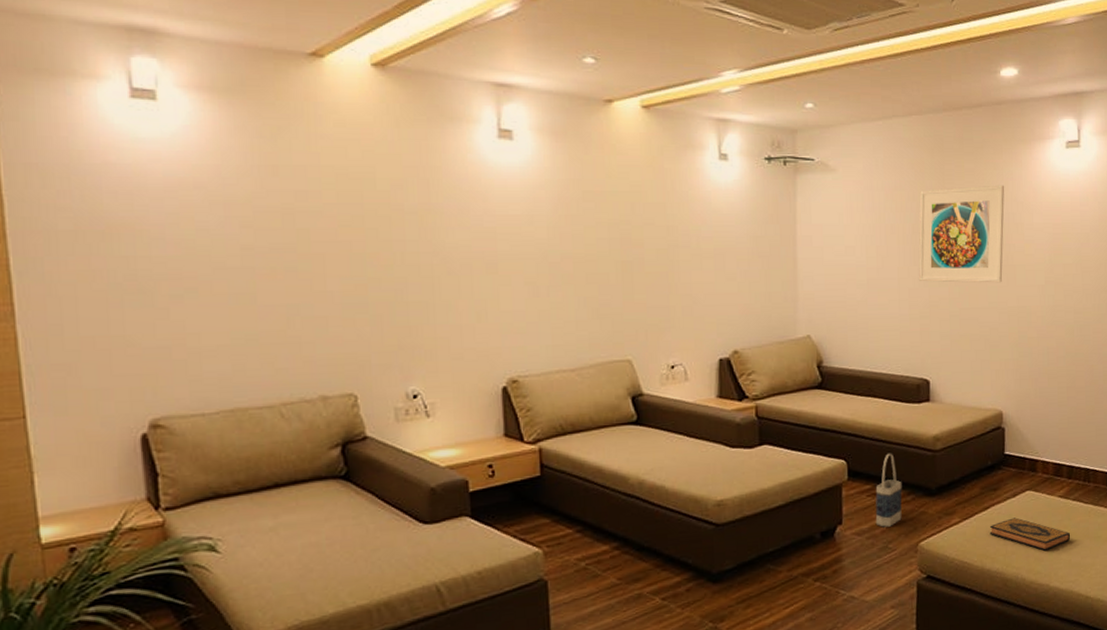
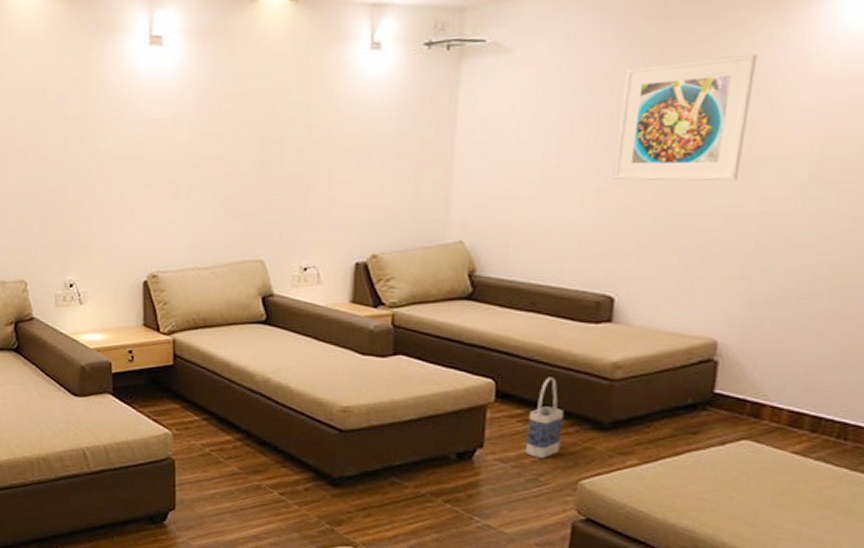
hardback book: present [989,517,1071,551] -> none [679,469,806,515]

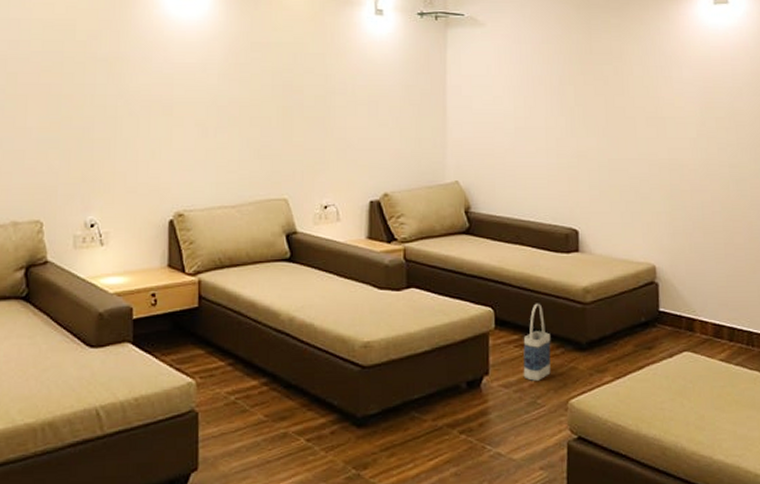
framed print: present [613,53,758,182] -> none [566,39,652,135]

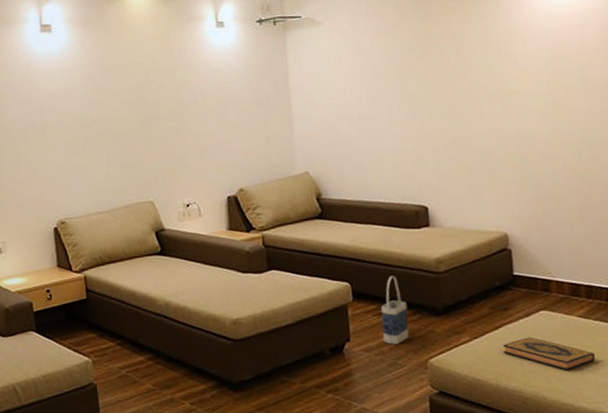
hardback book: none [644,380,735,419] -> present [502,337,596,370]

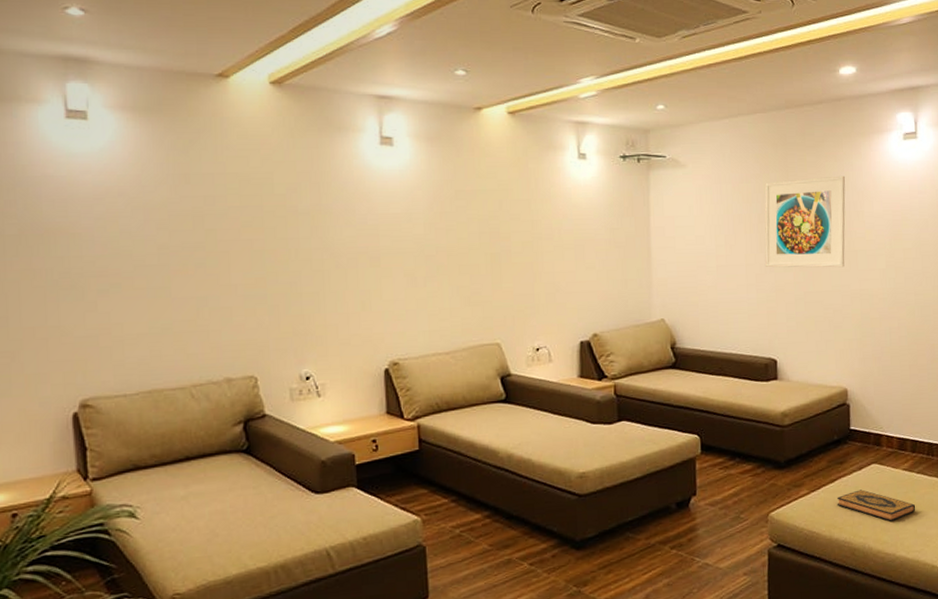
bag: present [380,275,409,345] -> none [727,428,753,498]
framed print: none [405,17,497,116] -> present [764,175,846,268]

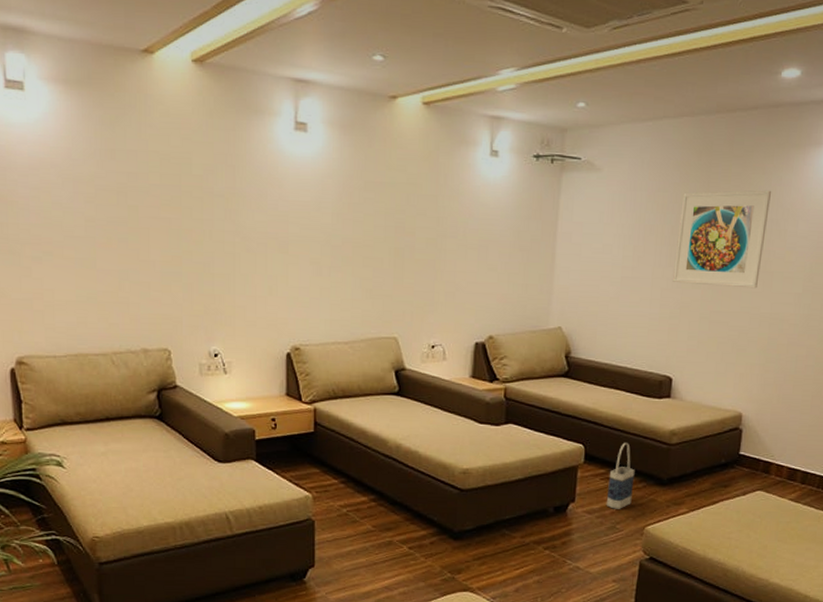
bag: none [727,428,753,498] -> present [606,442,635,509]
hardback book: present [836,489,916,521] -> none [715,514,797,548]

